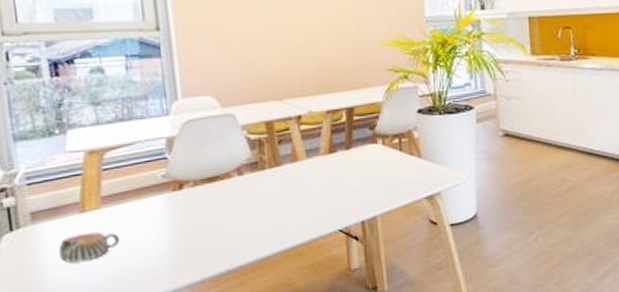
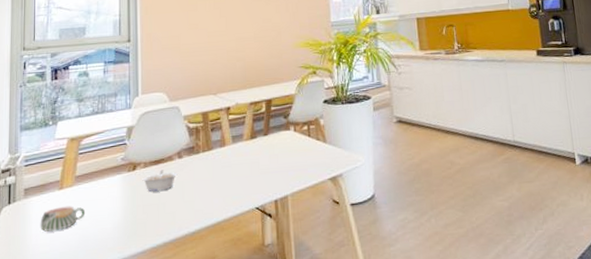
legume: none [192,188,239,214] -> present [142,169,178,192]

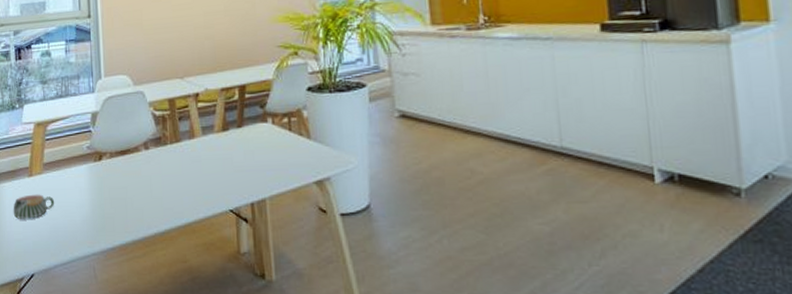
legume: present [142,169,178,192] -> none [108,161,145,184]

